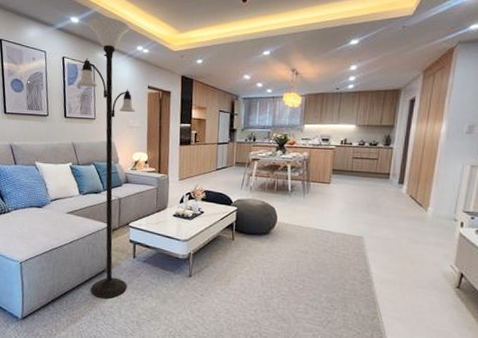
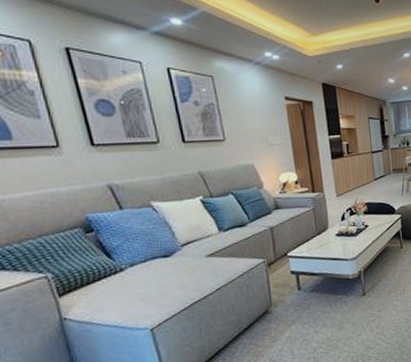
floor lamp: present [76,17,136,298] -> none [192,18,296,344]

